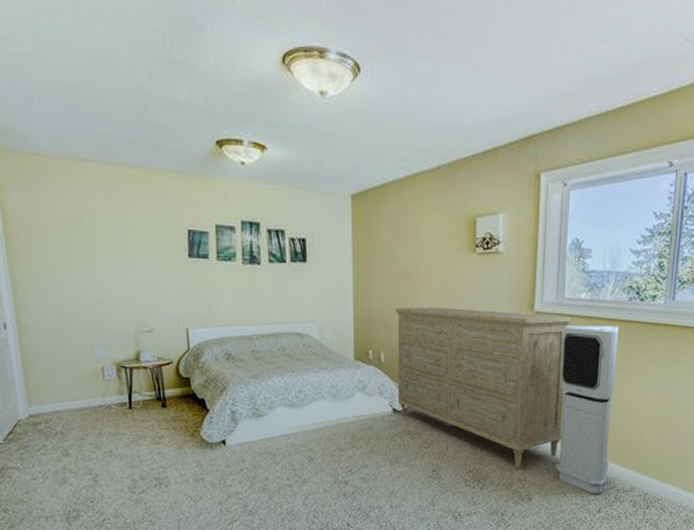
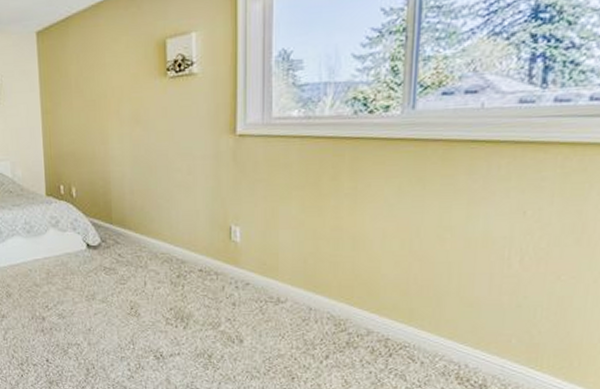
dresser: present [395,307,572,468] -> none [85,137,282,307]
air purifier: present [556,326,619,494] -> none [271,144,342,338]

